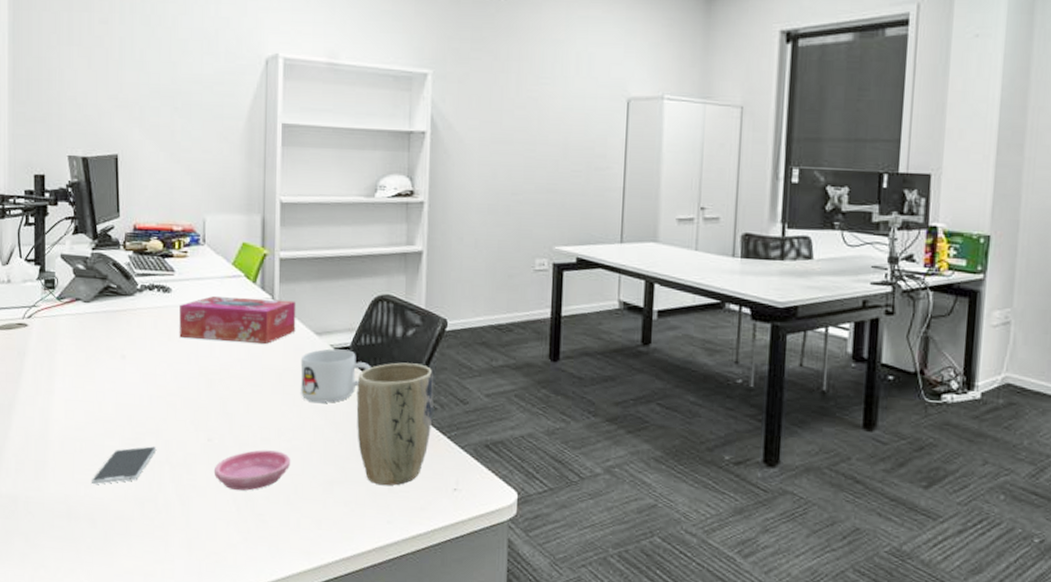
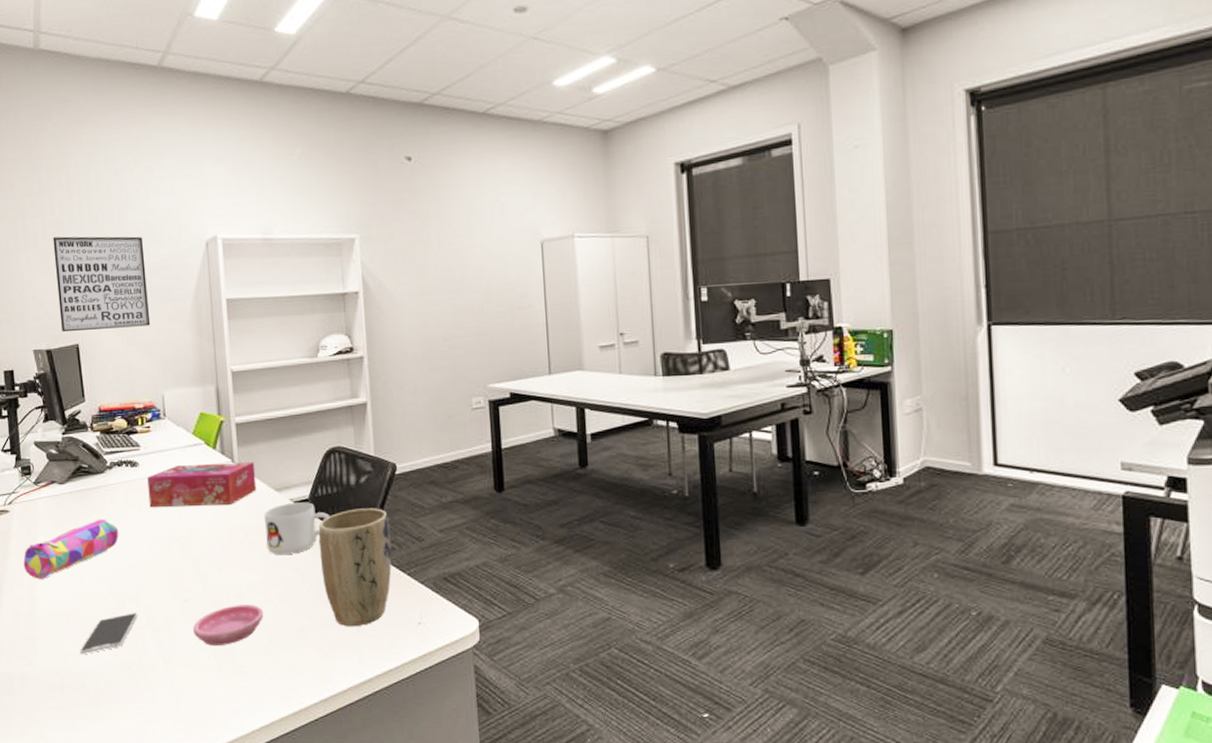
pencil case: none [39,343,144,401] -> present [23,519,119,579]
wall art: none [99,36,198,144] -> present [53,236,151,333]

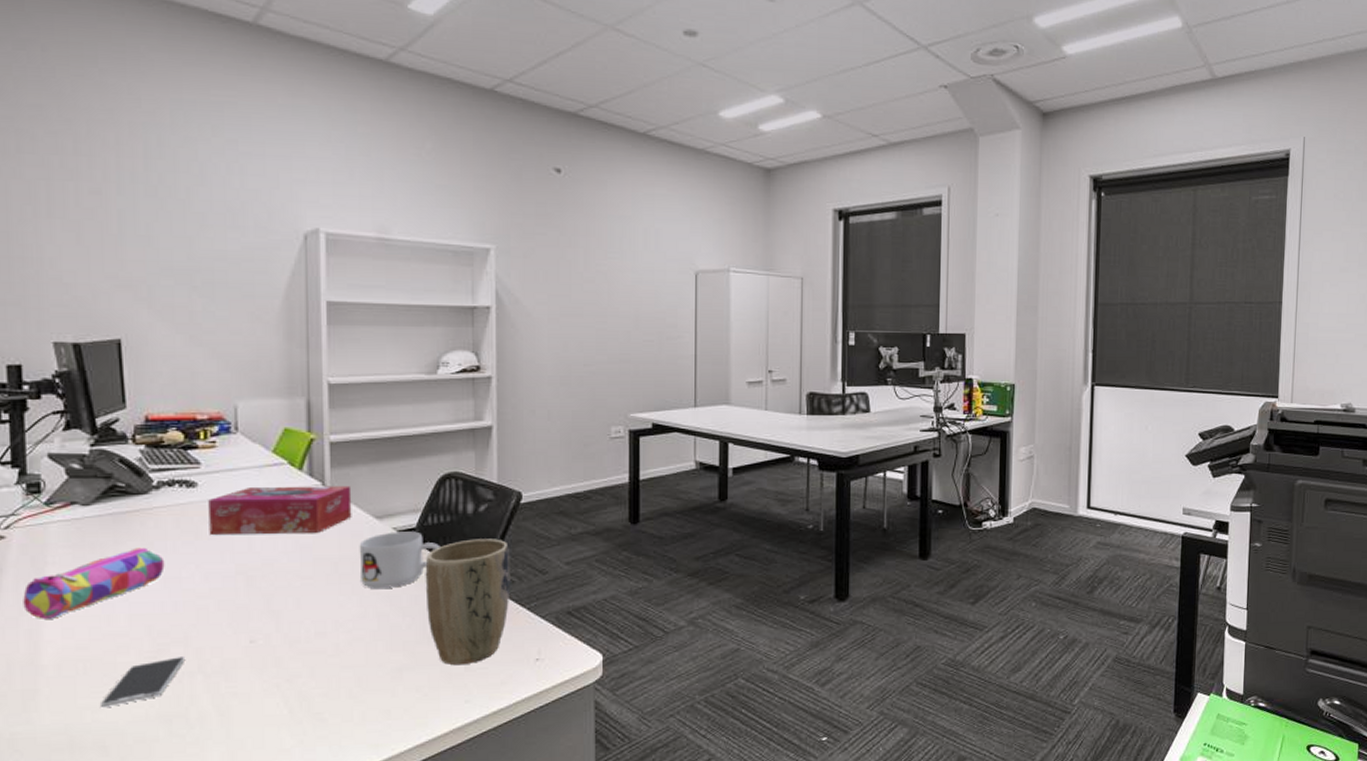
wall art: present [53,236,151,333] -> none [90,208,224,325]
saucer: present [192,605,264,645] -> none [258,644,353,691]

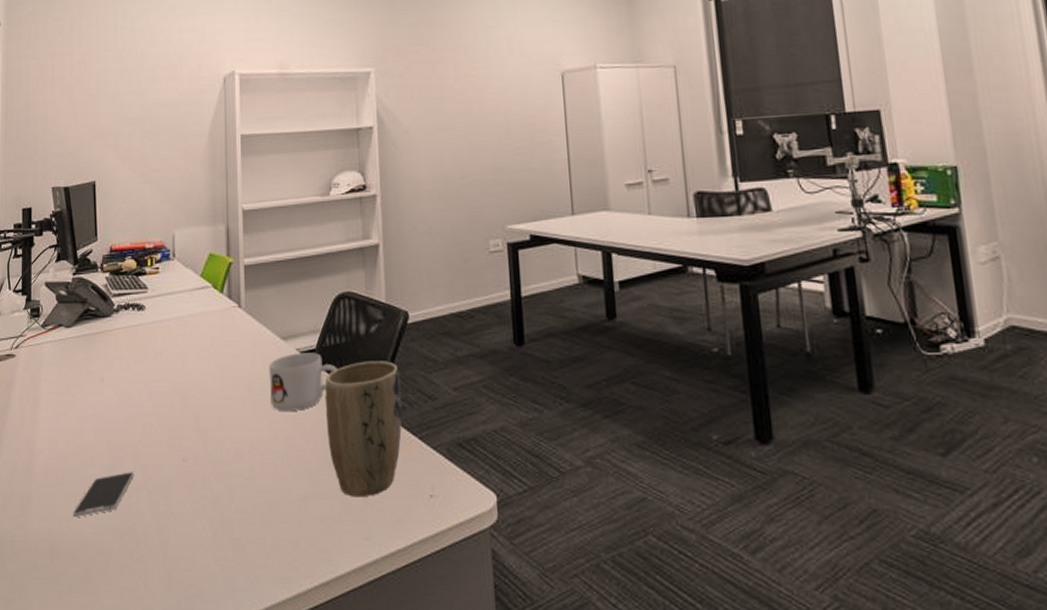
pencil case: present [23,547,165,619] -> none [24,366,121,430]
tissue box: present [208,485,352,534] -> none [153,307,263,354]

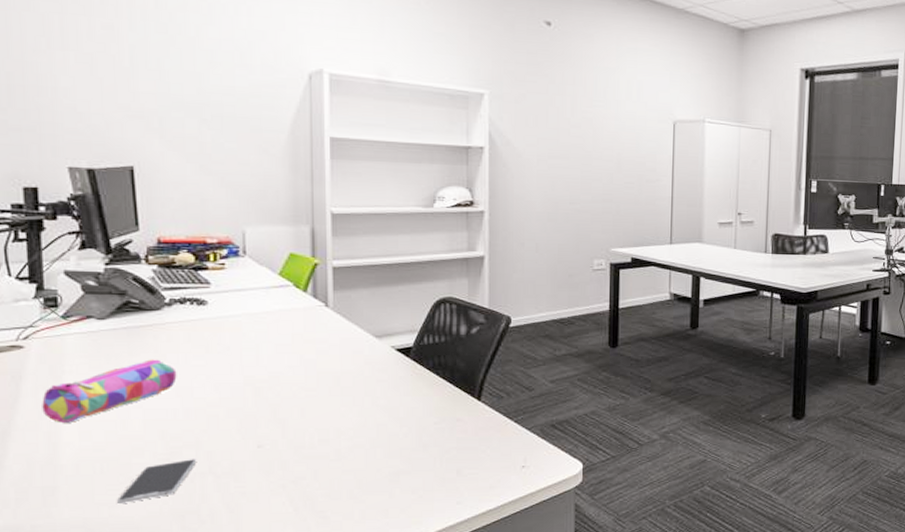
pencil case: none [24,366,121,430] -> present [42,359,177,423]
mug: present [269,353,337,411] -> none [360,350,435,401]
plant pot: present [325,361,402,498] -> none [421,358,500,471]

